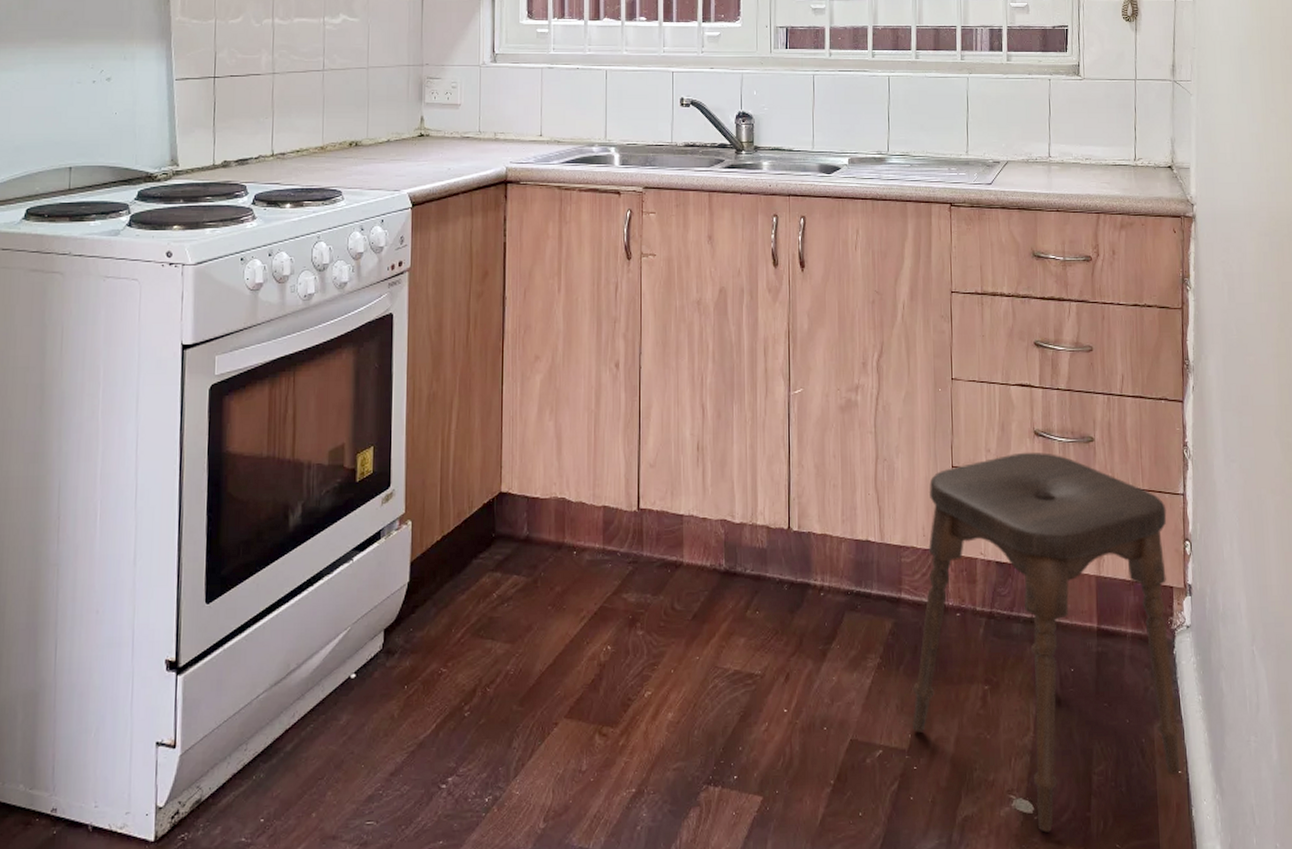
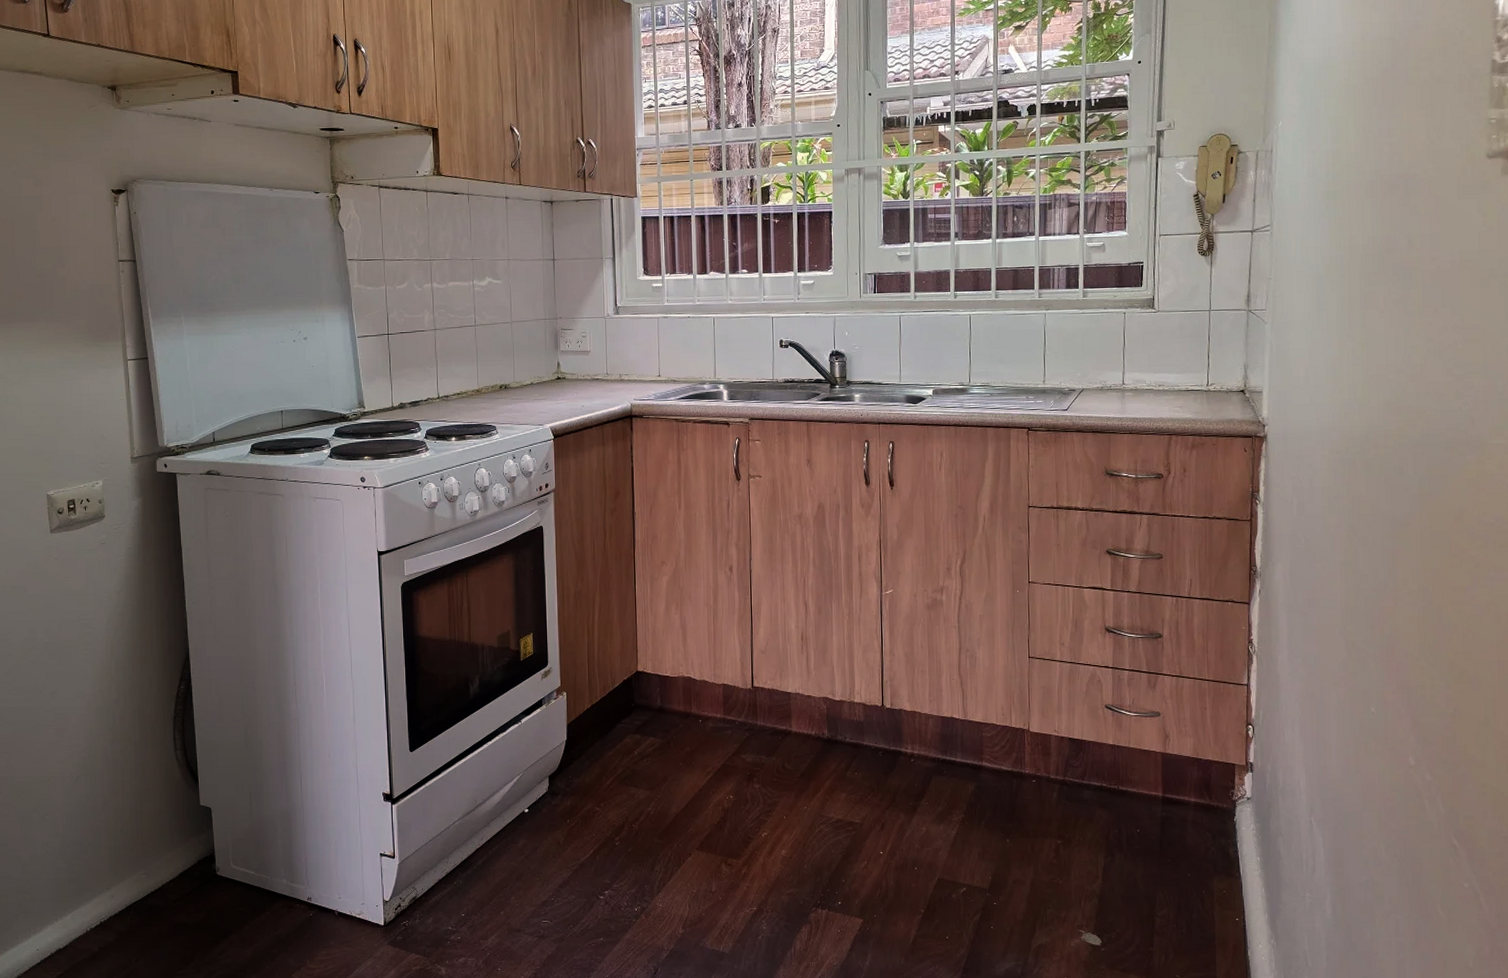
stool: present [913,452,1181,833] -> none [993,645,1239,961]

